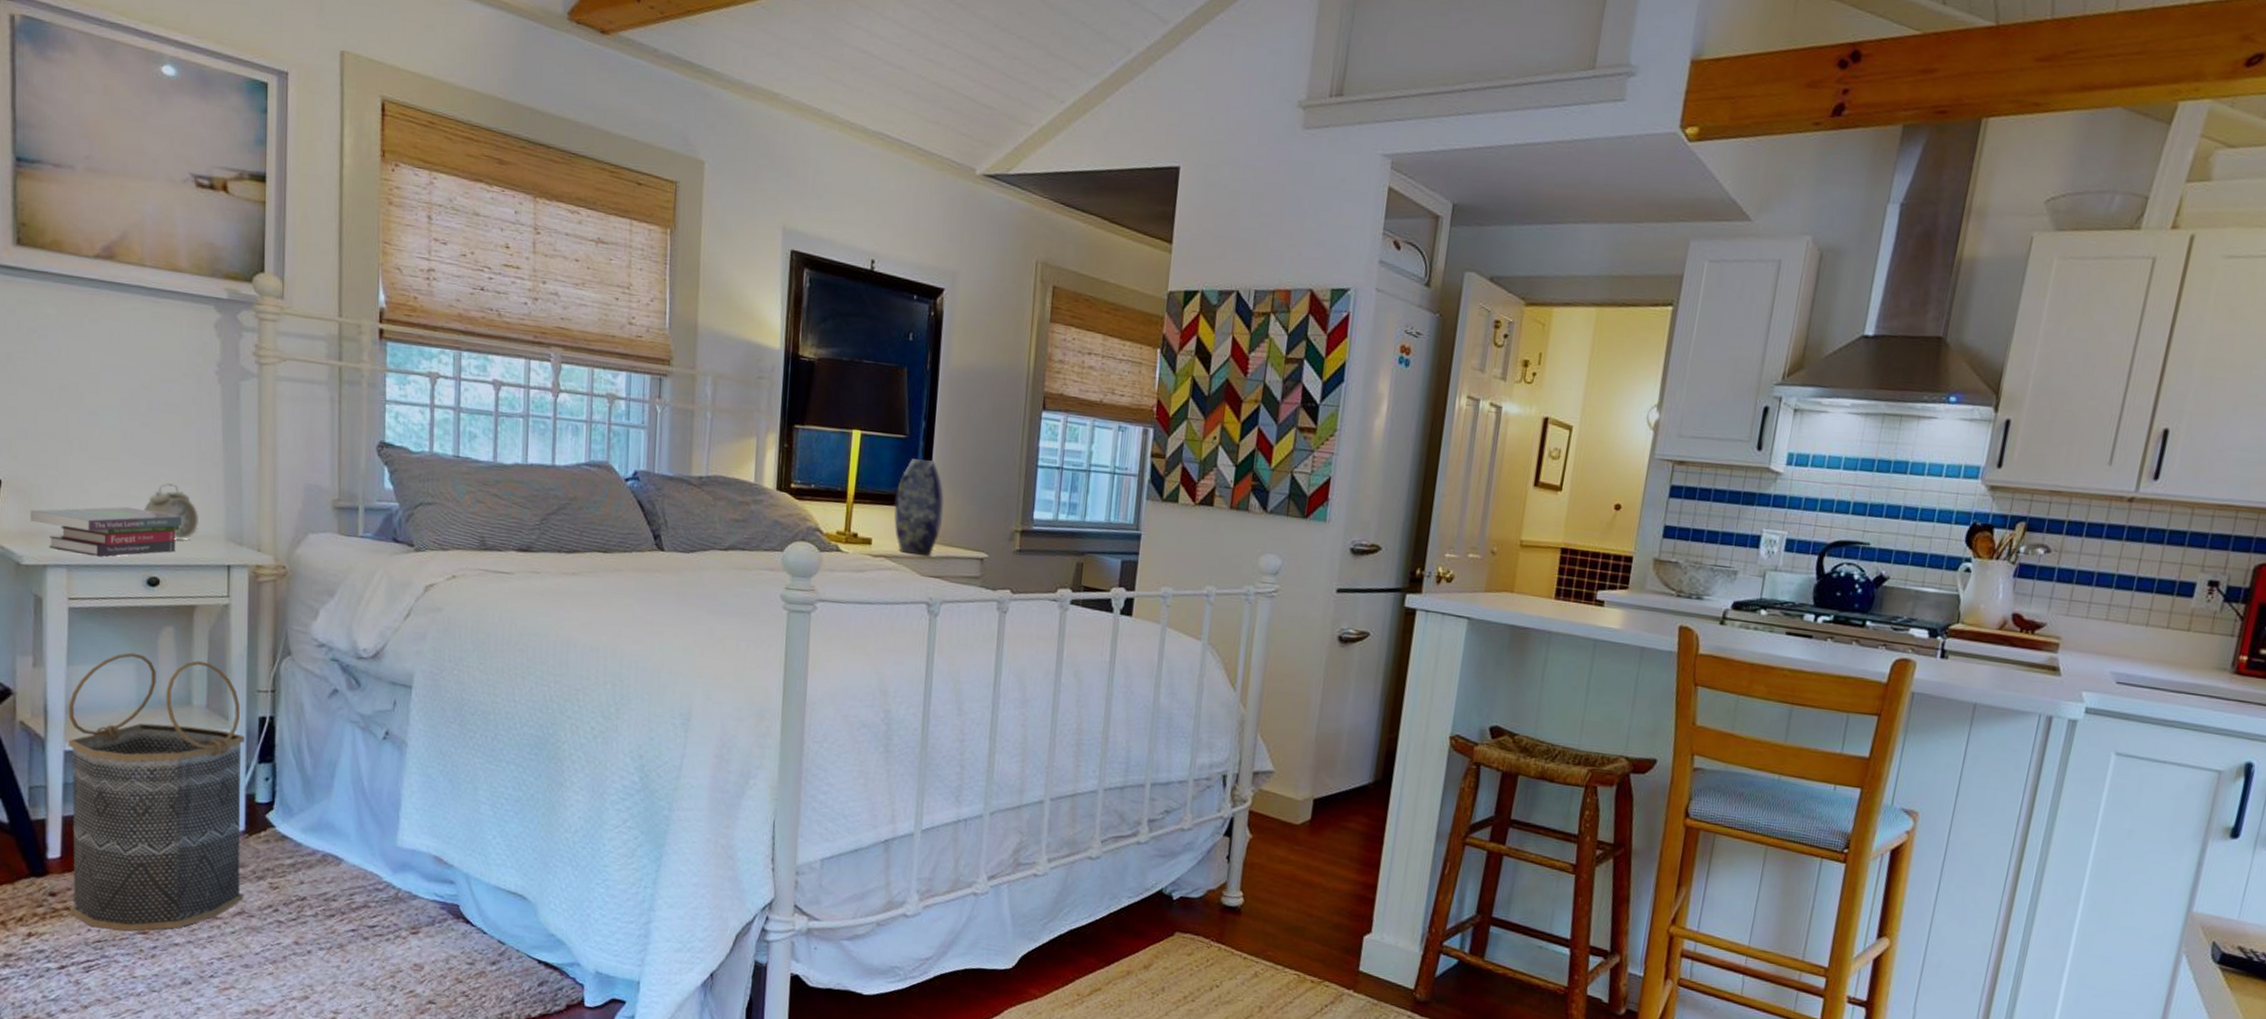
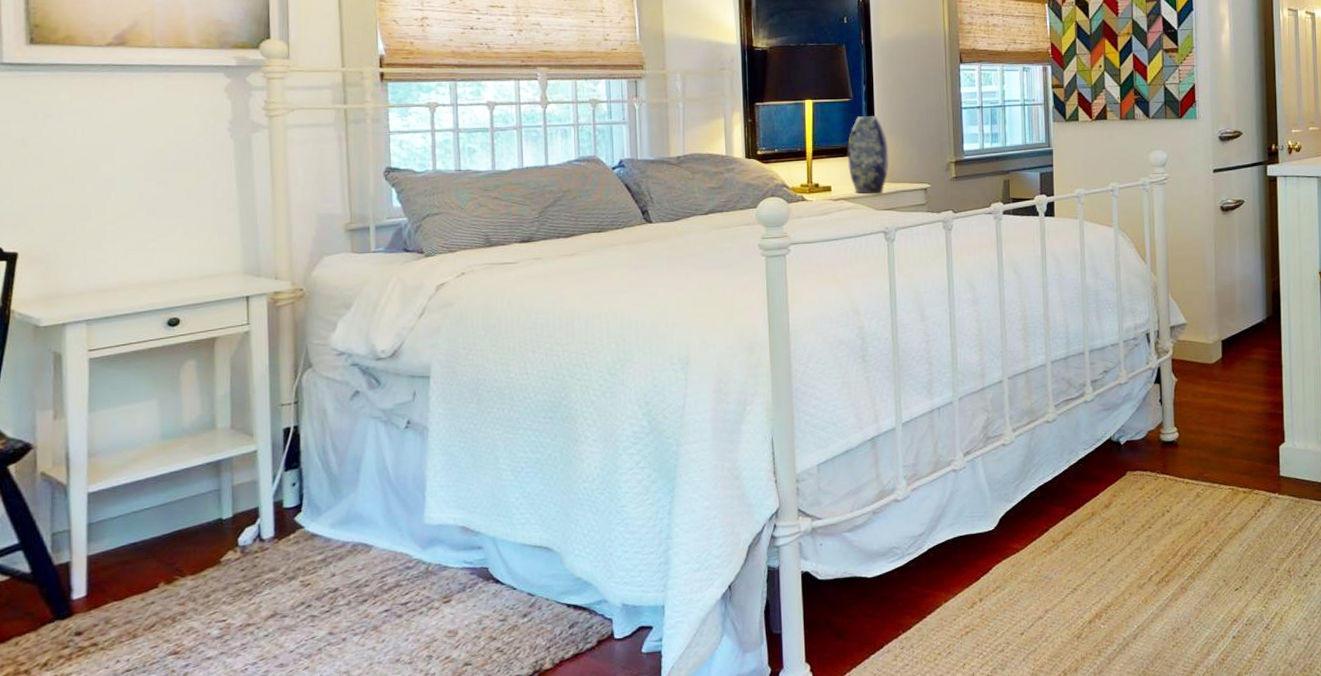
books: present [29,506,183,557] -> none [47,258,201,308]
basket: present [68,652,245,932] -> none [91,386,275,658]
alarm clock: present [145,483,200,540] -> none [163,232,217,281]

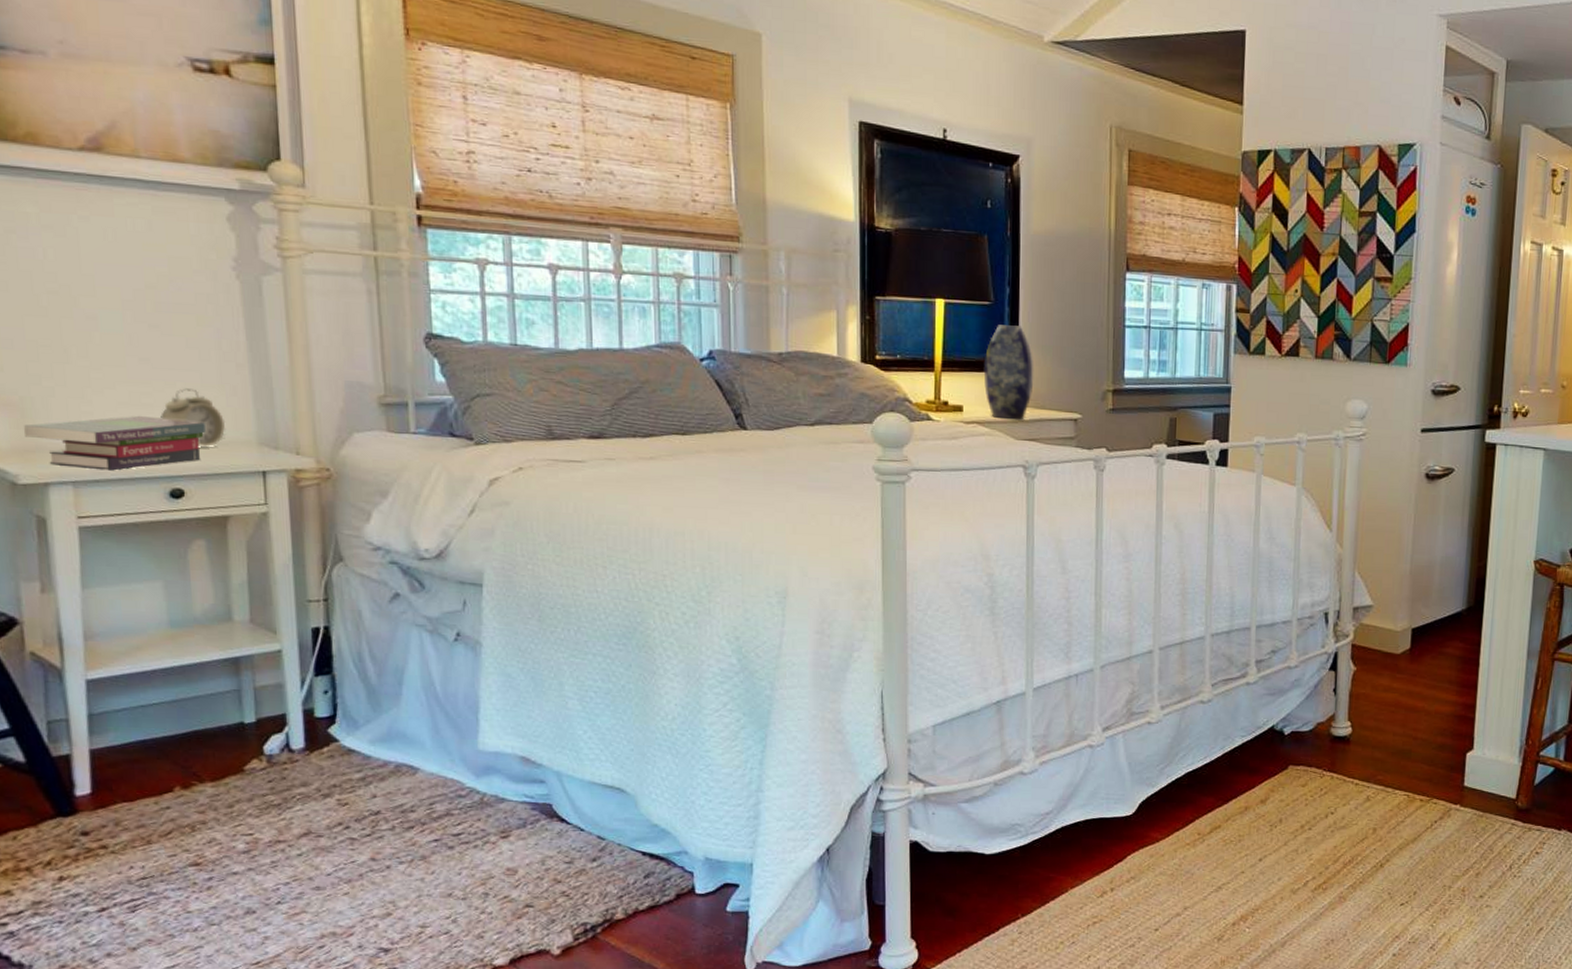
books: none [47,258,201,308] -> present [23,415,207,471]
alarm clock: none [163,232,217,281] -> present [160,388,226,448]

